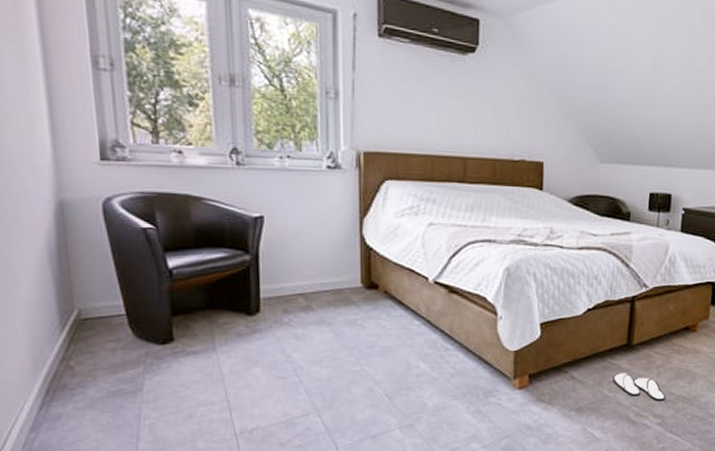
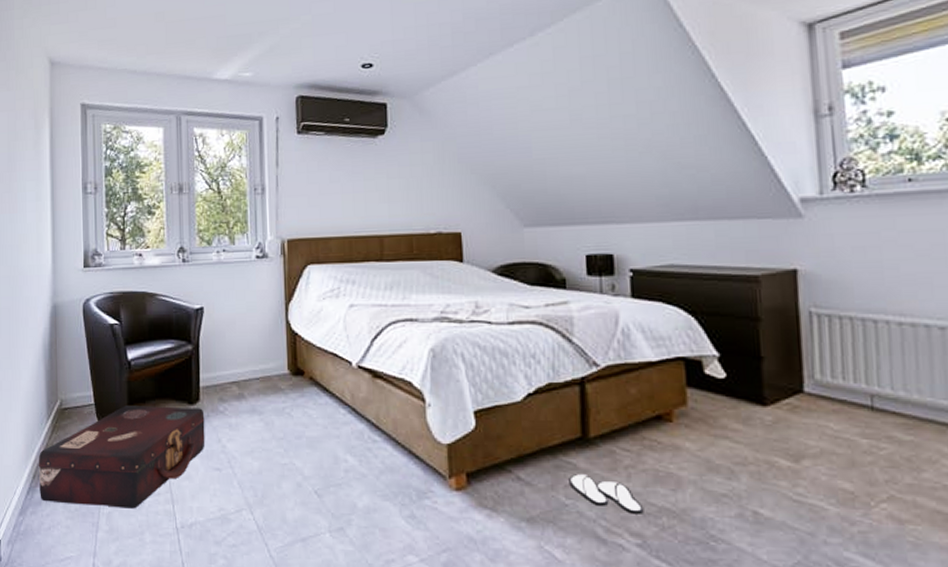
suitcase: none [52,316,268,419] -> present [38,406,205,509]

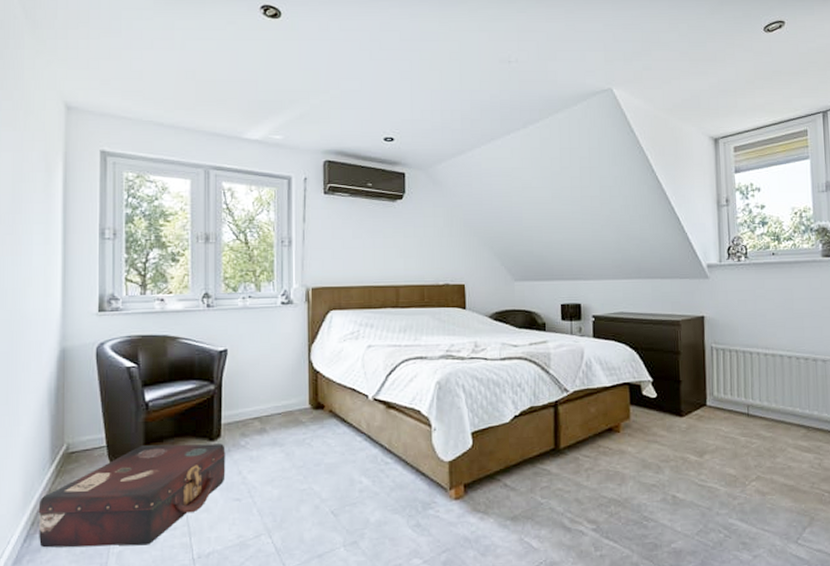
slippers: present [569,474,644,514] -> none [544,478,598,506]

